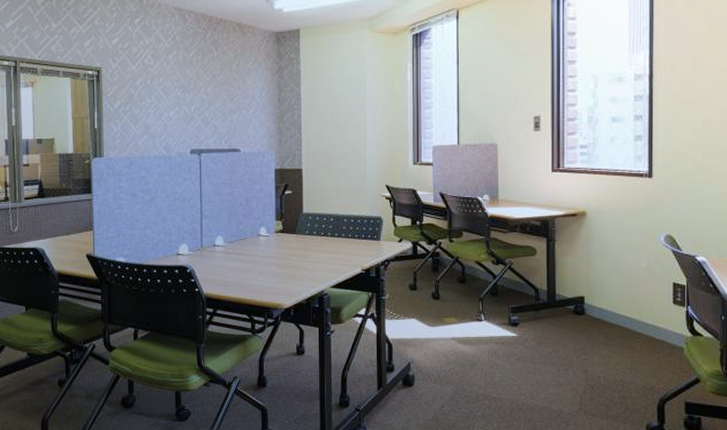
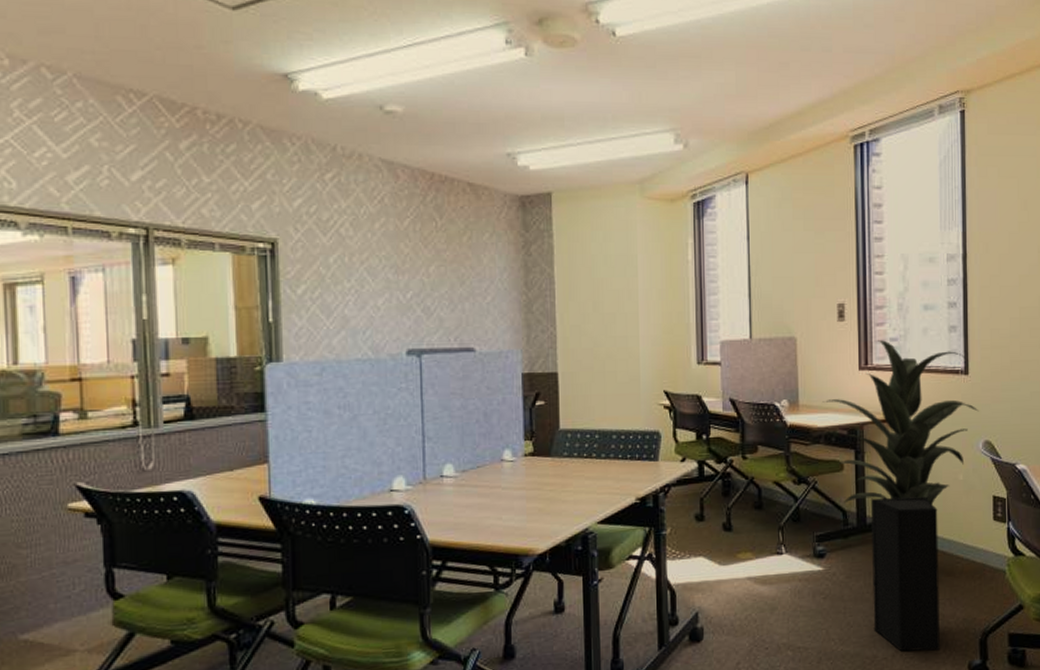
indoor plant: none [519,147,661,287] -> present [822,340,979,504]
speaker: none [559,279,621,411] -> present [870,496,940,652]

